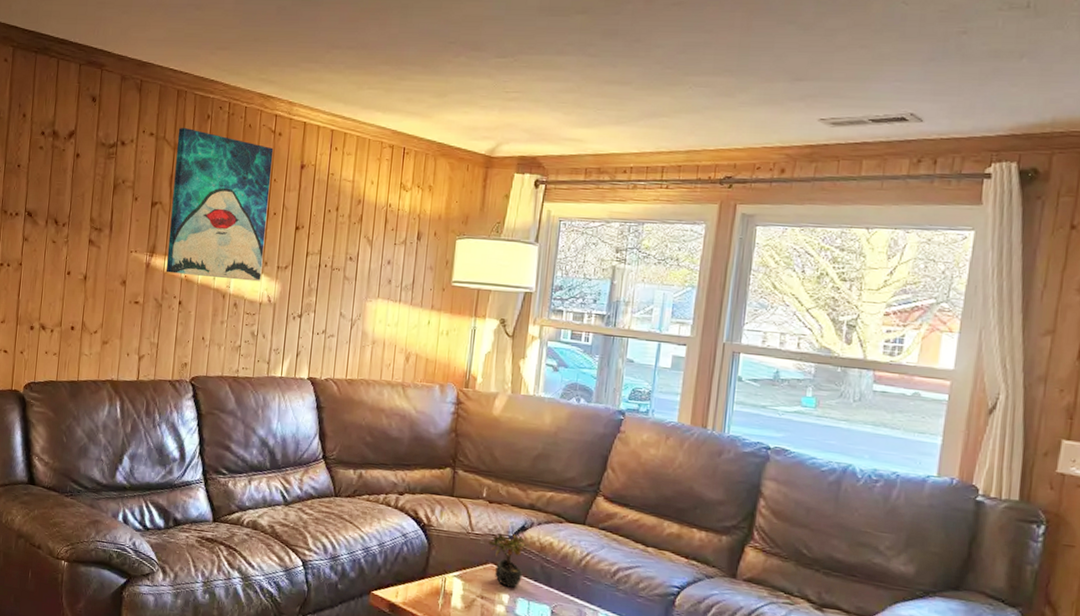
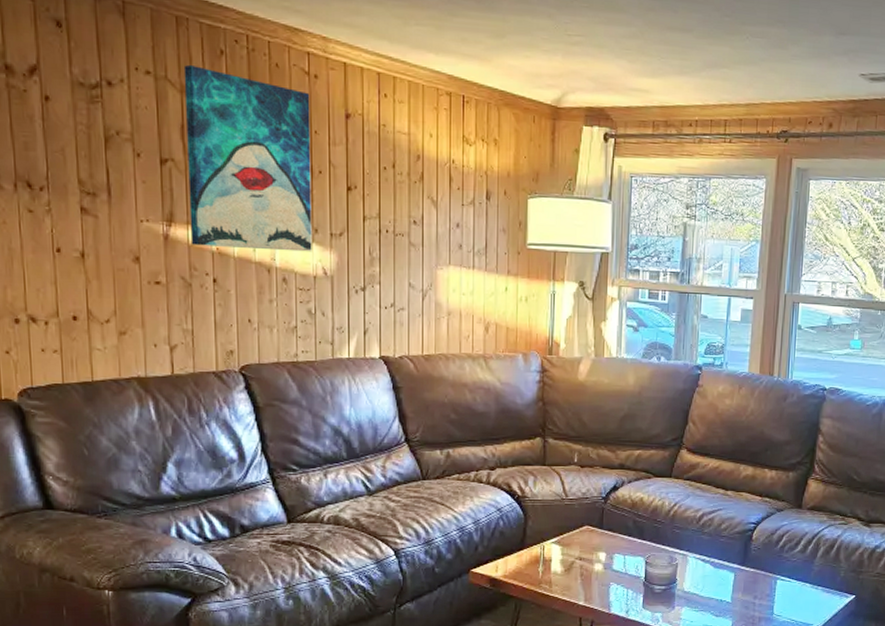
succulent plant: present [487,532,526,588] -> none [582,495,618,545]

